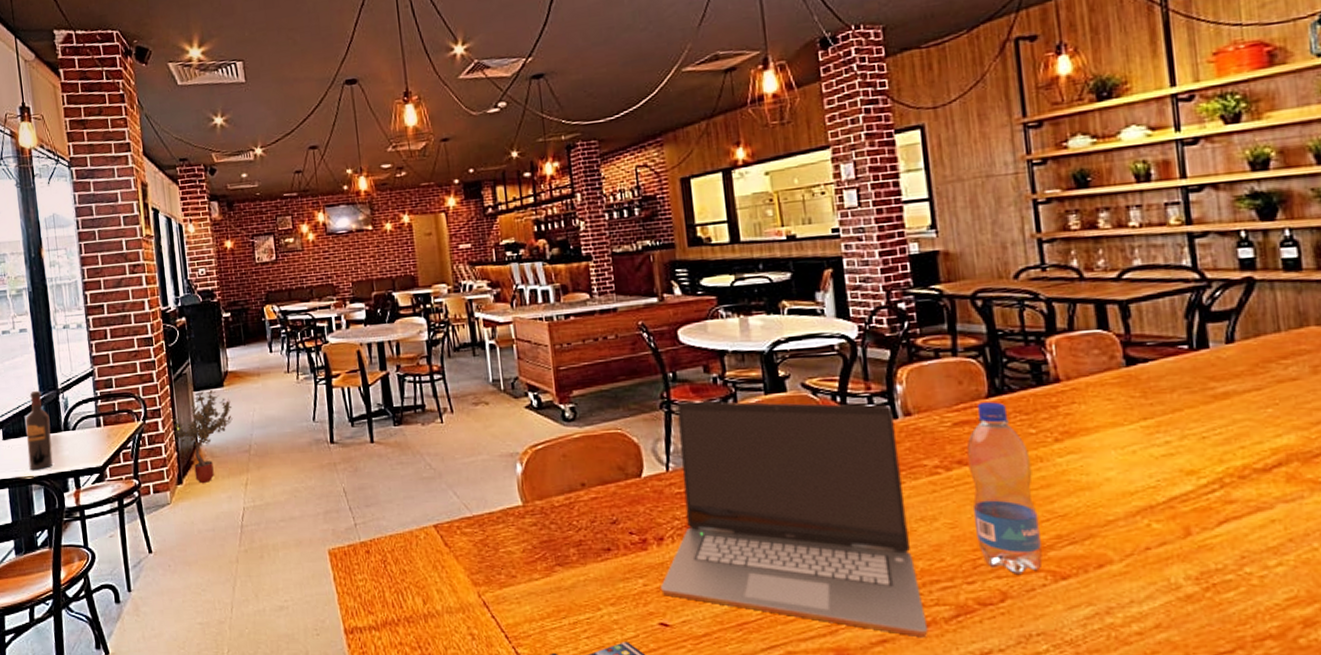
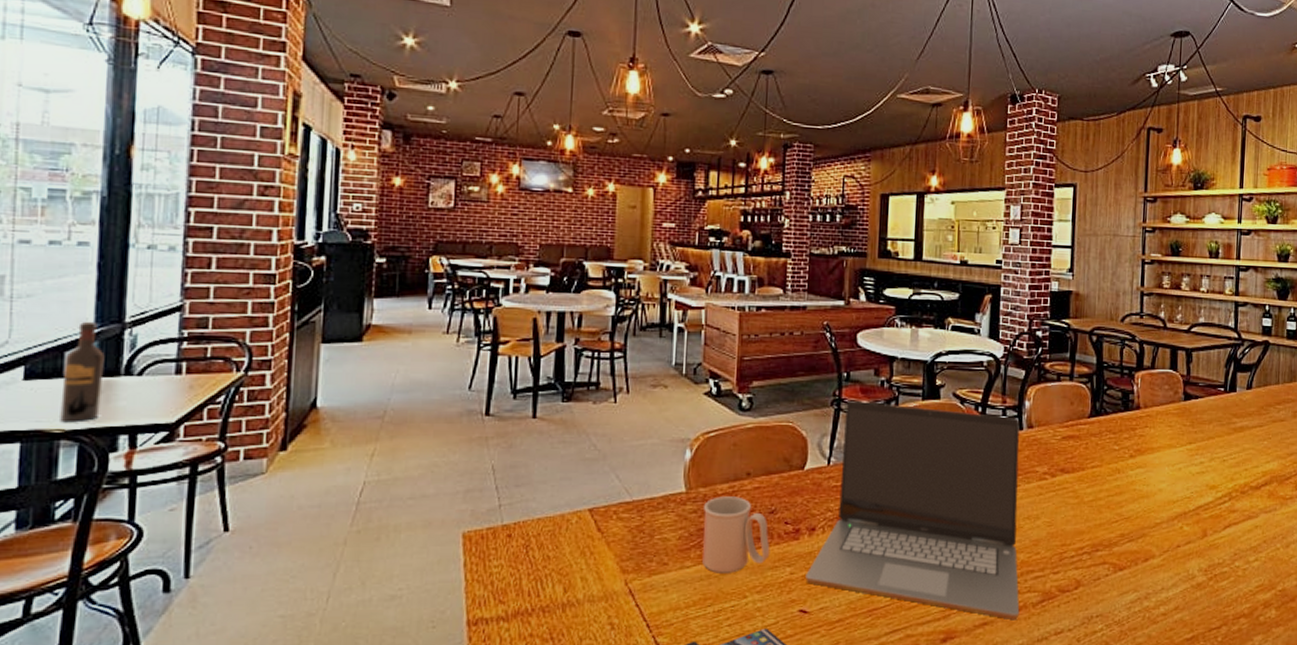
potted tree: present [171,389,233,483] -> none [284,343,370,451]
mug: none [543,508,619,585] -> present [702,496,770,573]
bottle: present [966,402,1043,575] -> none [1065,421,1112,566]

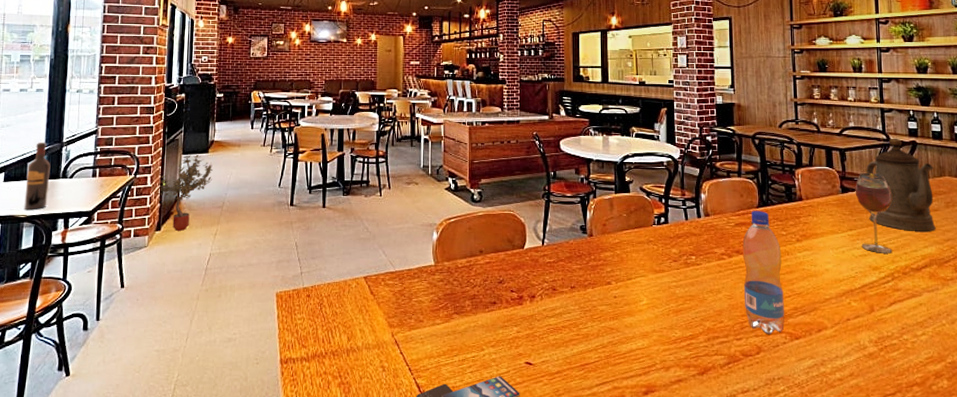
potted tree: none [284,343,370,451] -> present [159,154,213,231]
mug: present [702,496,770,573] -> none [448,269,500,330]
laptop: present [806,400,1020,621] -> none [529,193,709,379]
bottle: none [1065,421,1112,566] -> present [742,211,785,335]
wineglass: none [1198,377,1237,470] -> present [855,173,893,254]
coffee pot: none [1211,337,1284,445] -> present [866,138,936,231]

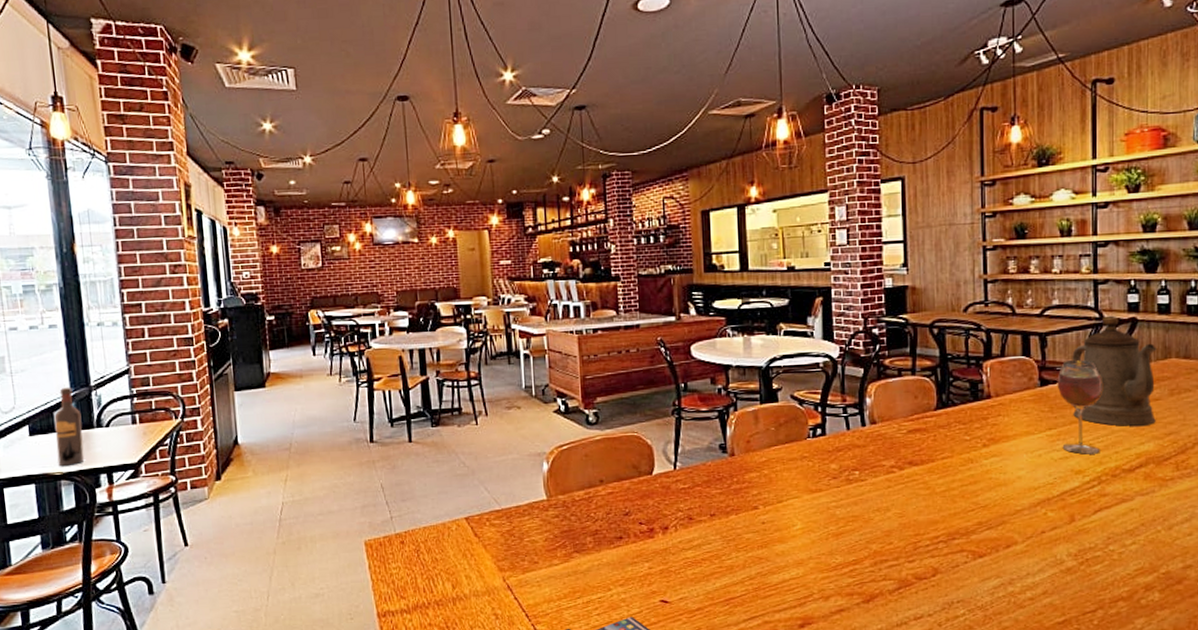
potted tree: present [159,154,213,231] -> none [211,389,274,479]
bottle: present [742,211,785,335] -> none [916,414,966,554]

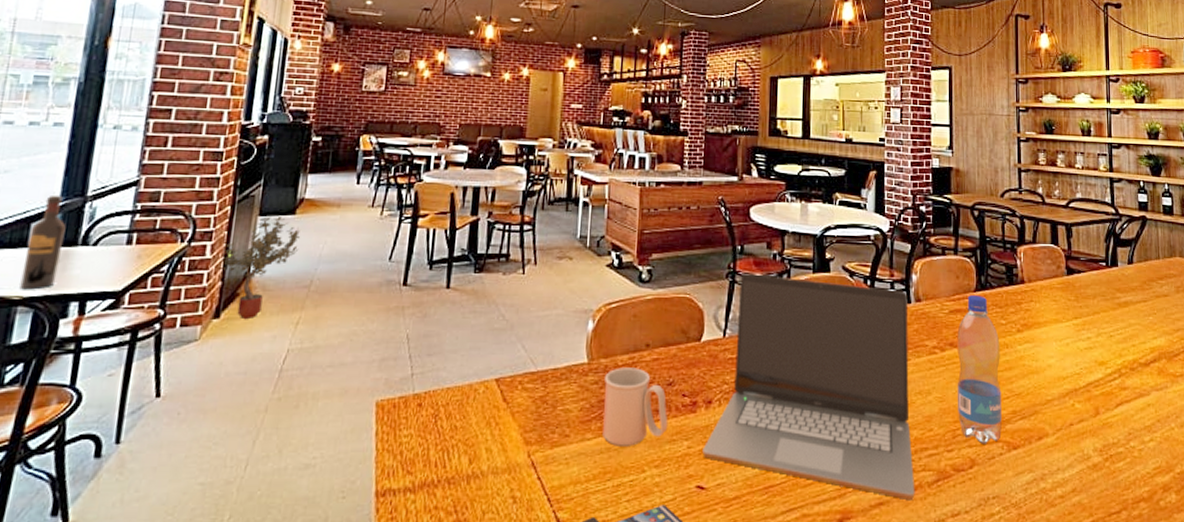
potted tree: none [211,389,274,479] -> present [222,215,301,319]
mug: none [564,501,629,570] -> present [603,368,668,446]
laptop: none [663,408,876,607] -> present [703,273,915,501]
bottle: none [916,414,966,554] -> present [957,295,1002,444]
wineglass: present [1057,360,1102,455] -> none [1081,252,1120,346]
coffee pot: present [1072,315,1157,426] -> none [1093,212,1166,320]

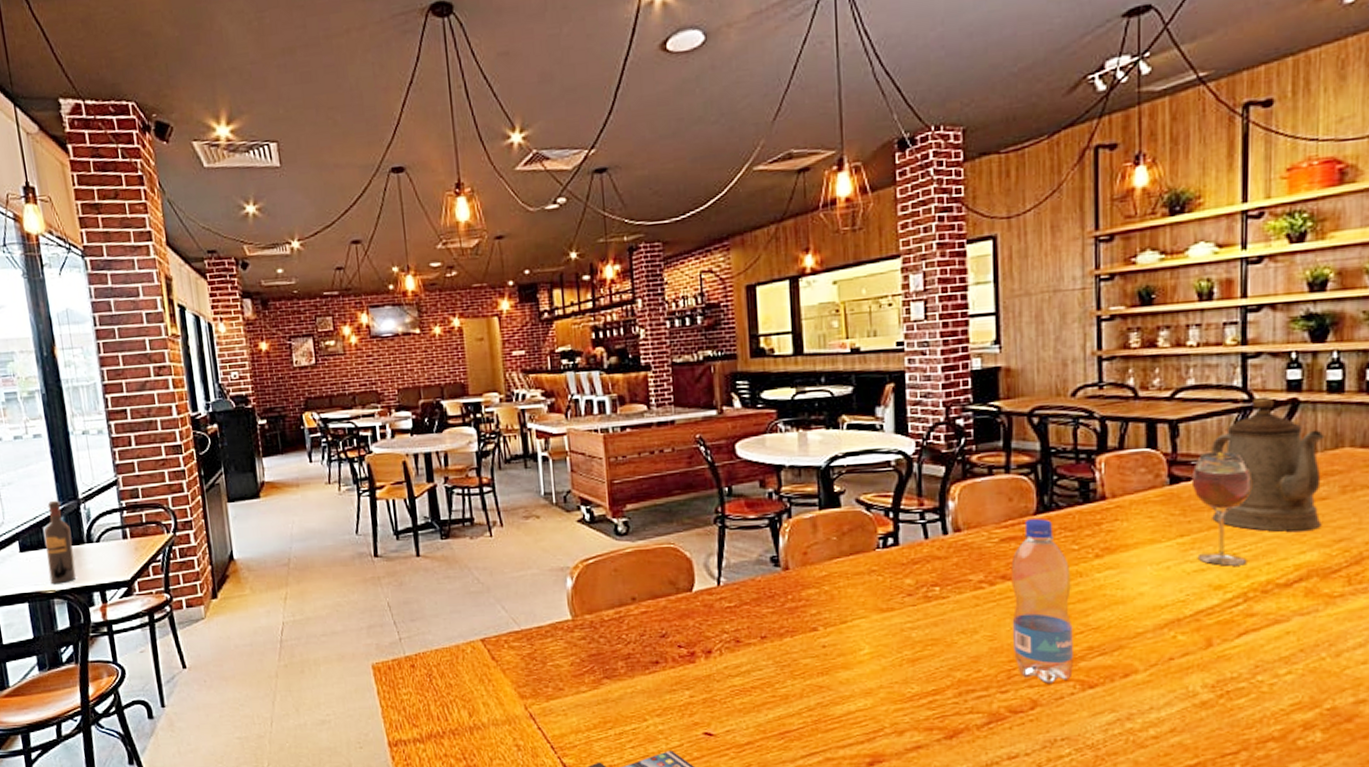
potted tree: present [222,215,301,319] -> none [204,500,270,597]
mug: present [603,368,668,446] -> none [592,622,666,697]
laptop: present [703,273,915,501] -> none [707,516,961,744]
wineglass: none [1081,252,1120,346] -> present [1191,452,1251,566]
coffee pot: none [1093,212,1166,320] -> present [1211,396,1325,532]

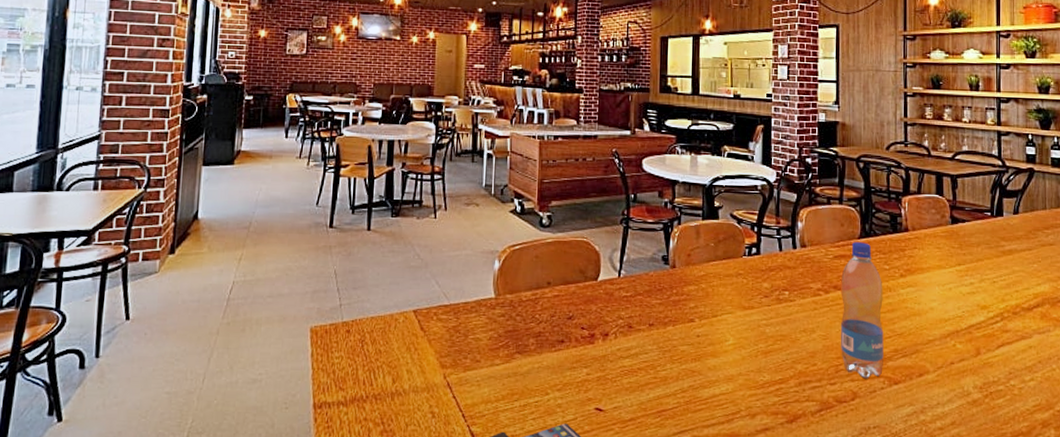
wine bottle: present [44,500,77,585] -> none [9,147,43,228]
wineglass: present [1191,452,1251,566] -> none [965,202,1005,291]
coffee pot: present [1211,396,1325,532] -> none [979,164,1051,268]

